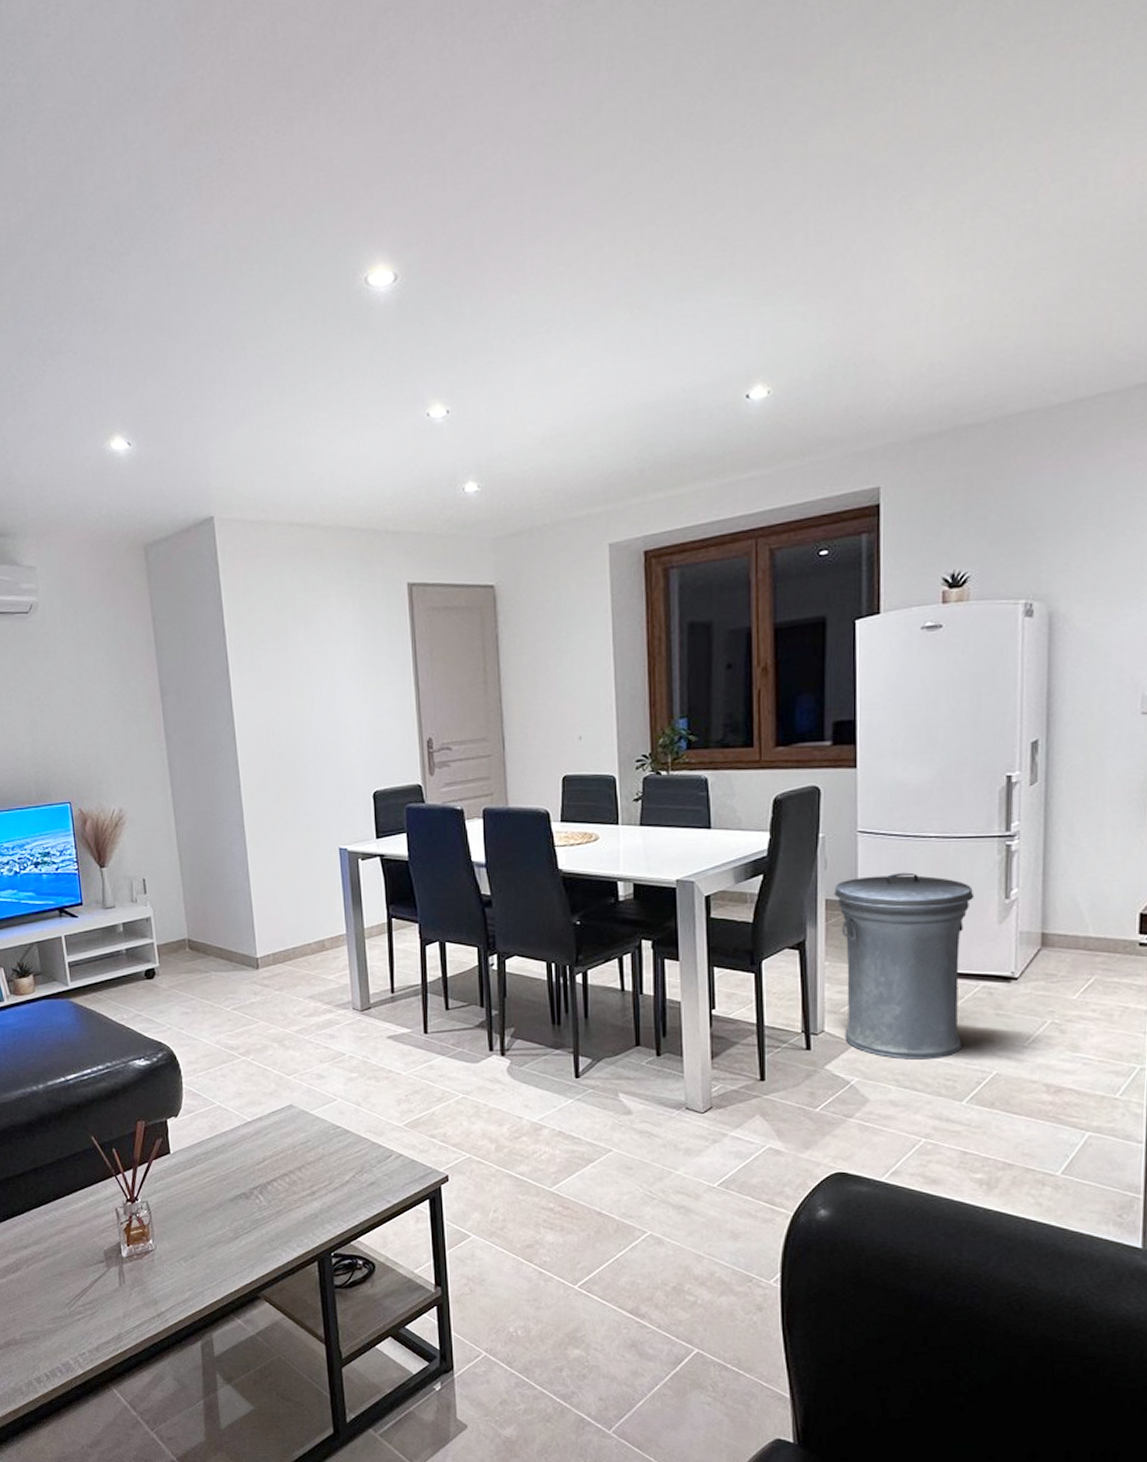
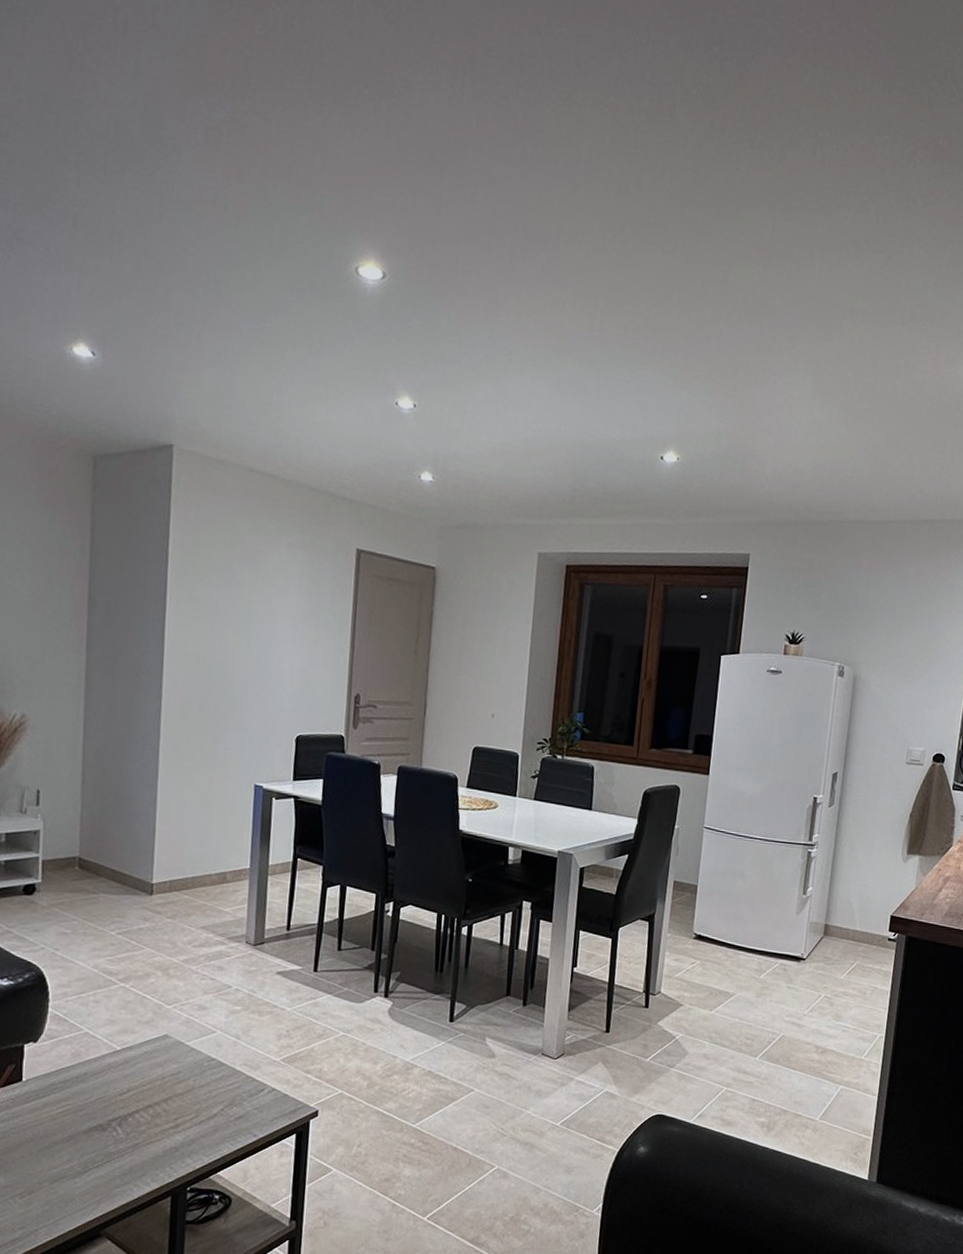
trash can: present [833,872,975,1060] -> none [675,865,782,1021]

